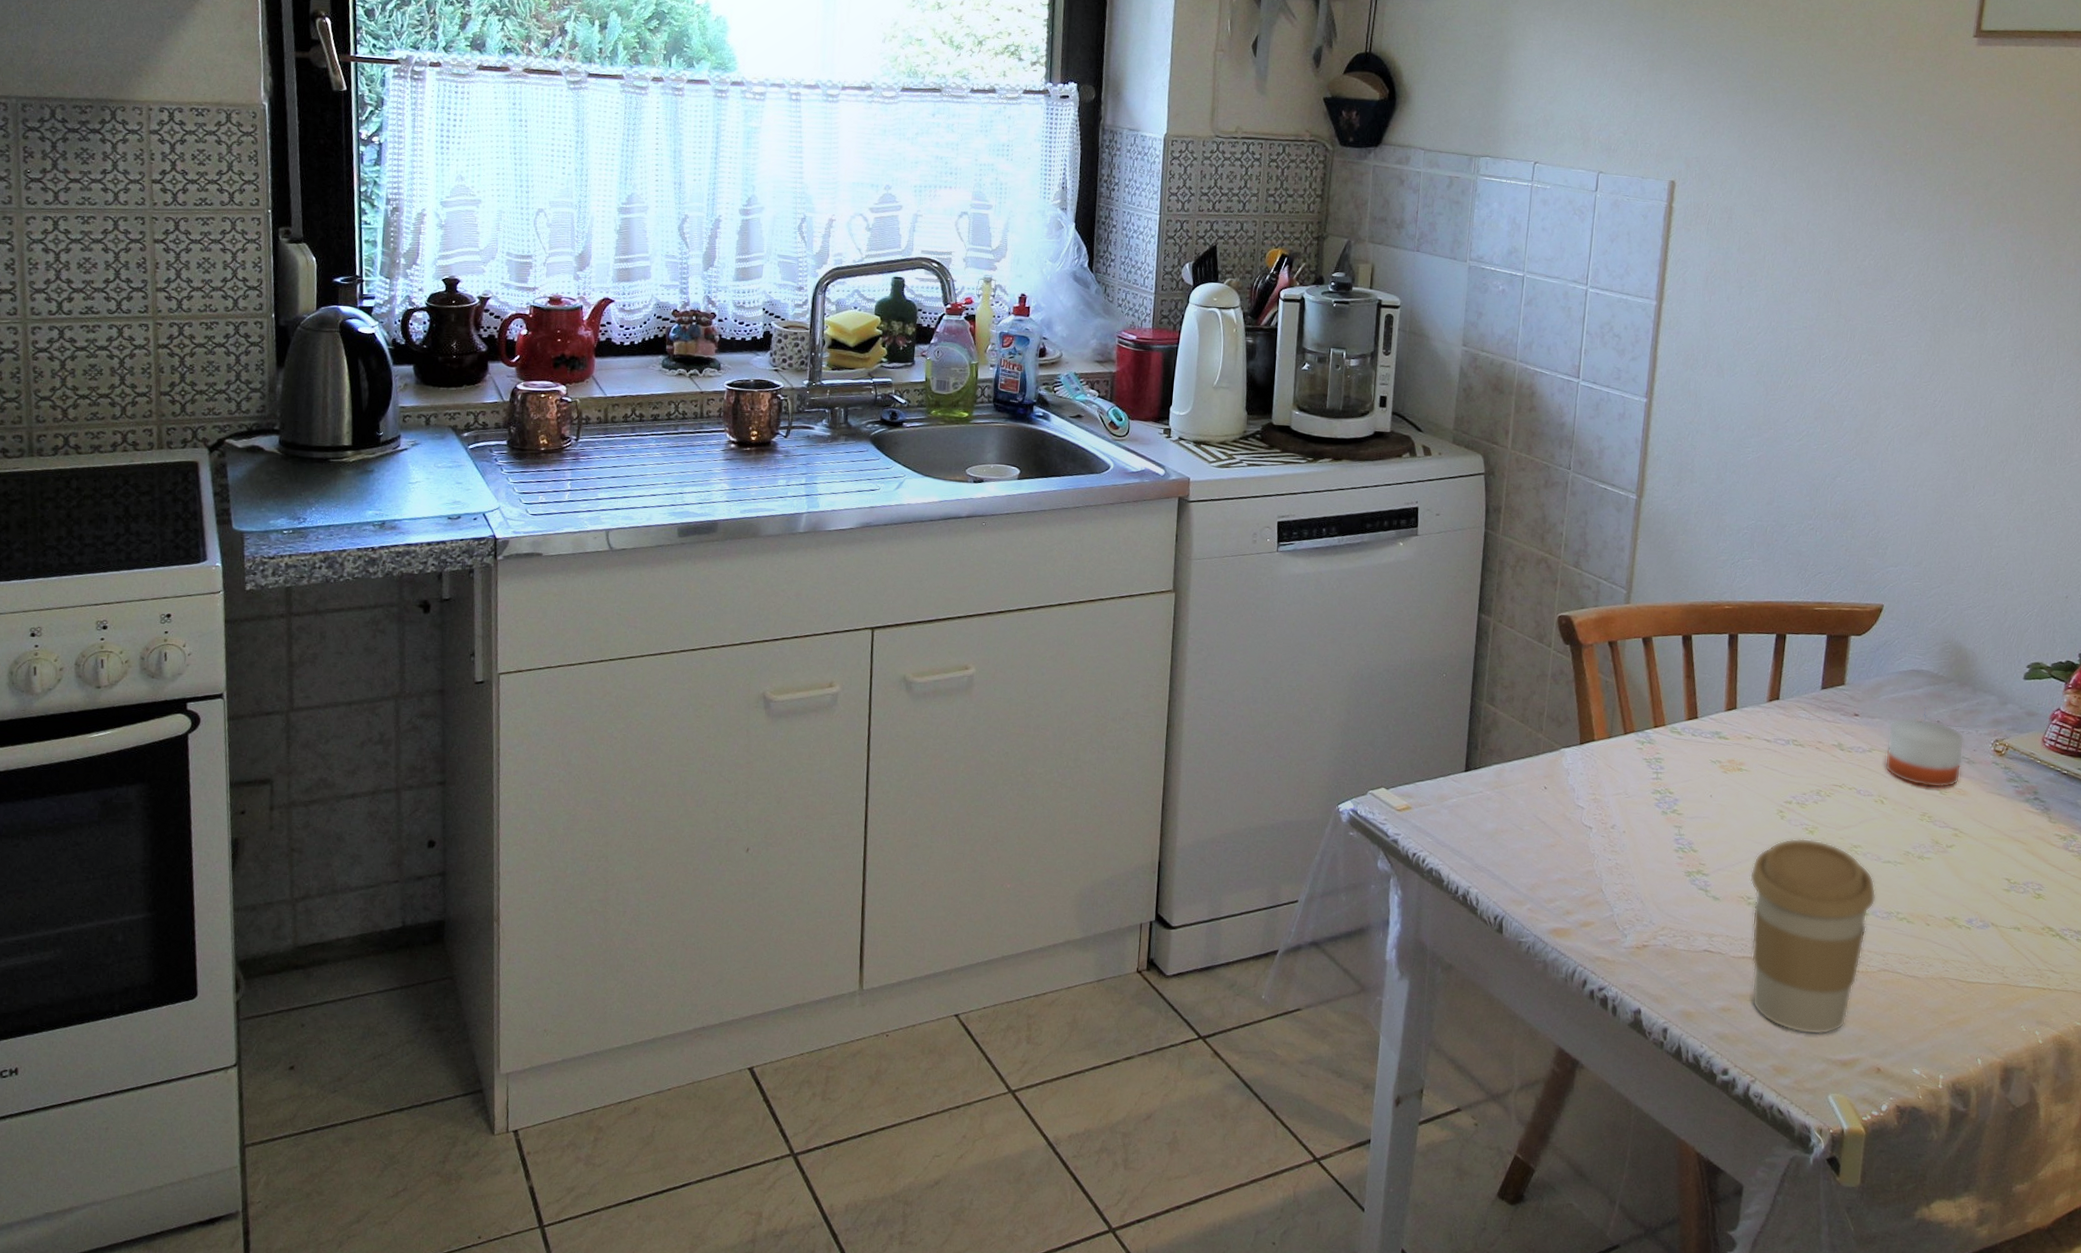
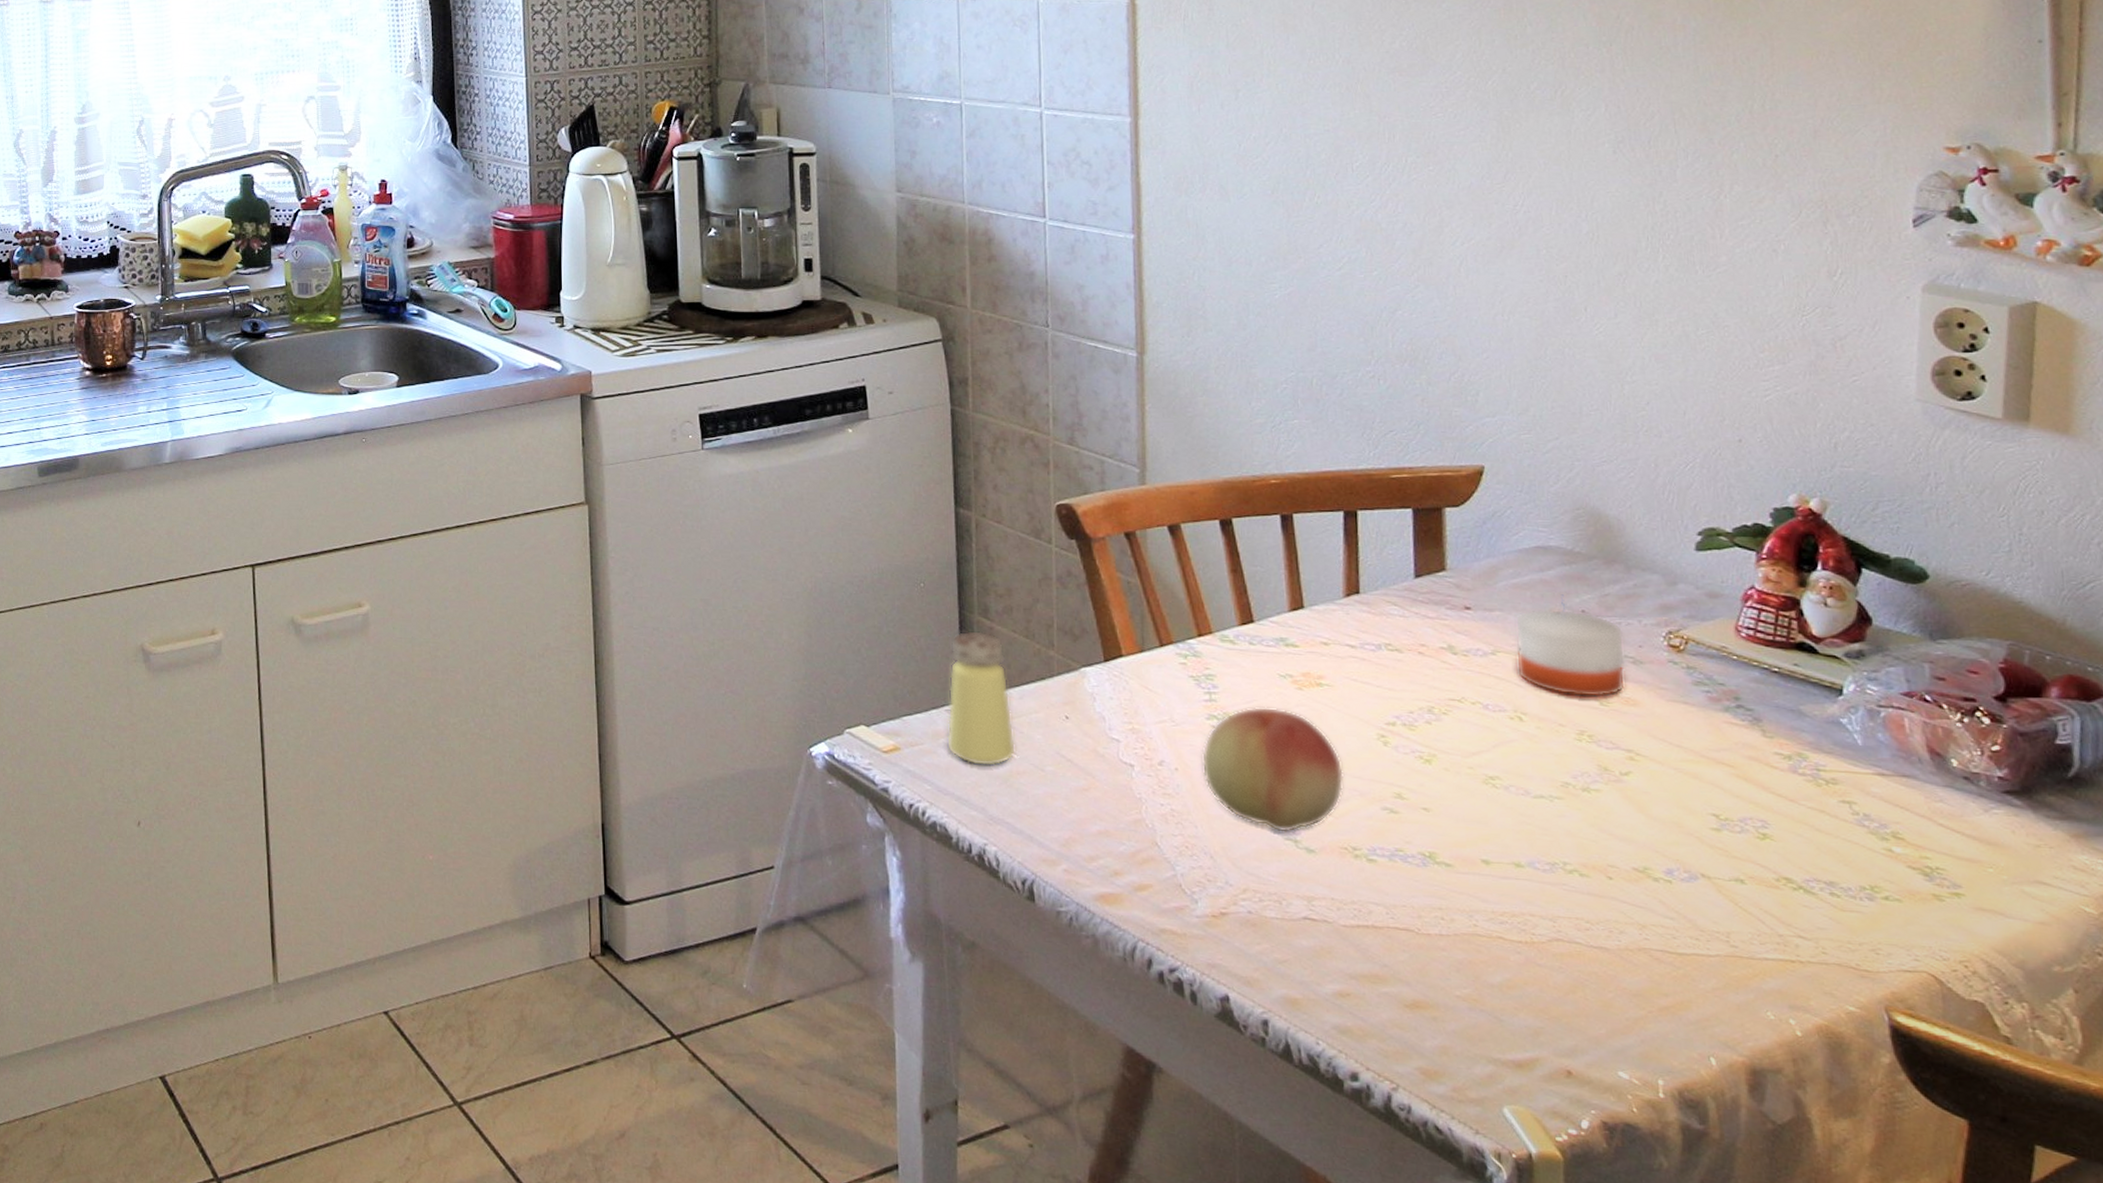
saltshaker: none [1448,714,1504,825] -> present [946,630,1017,767]
fruit: none [1643,785,1749,884] -> present [1201,706,1344,833]
coffee cup: present [1749,838,1876,1035] -> none [1351,769,1531,1027]

